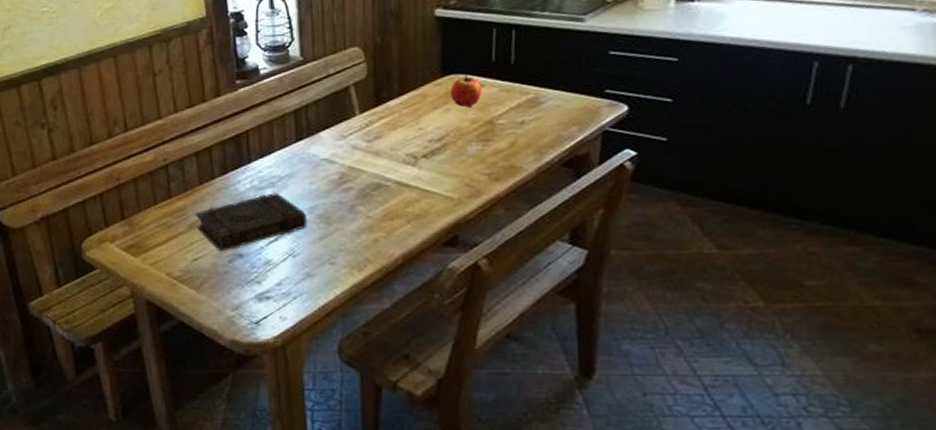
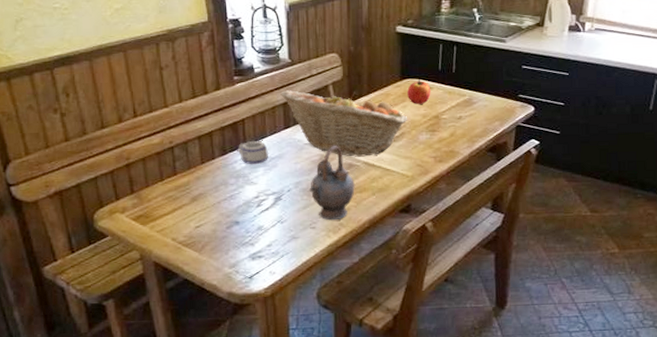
book: present [195,192,308,252] -> none [197,171,293,220]
mug: none [241,157,277,186] -> present [238,141,268,165]
fruit basket: none [291,94,452,175] -> present [280,90,408,157]
teapot: none [328,161,385,255] -> present [310,146,355,221]

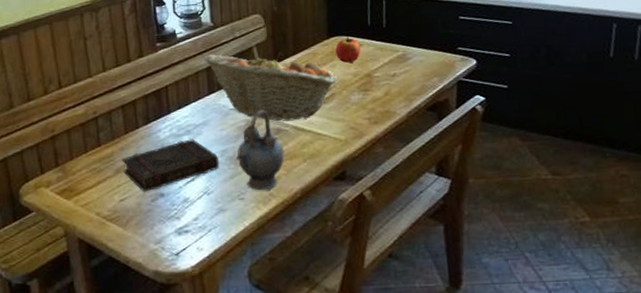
book: none [197,171,293,220] -> present [121,139,220,192]
mug: present [238,141,268,165] -> none [162,108,193,134]

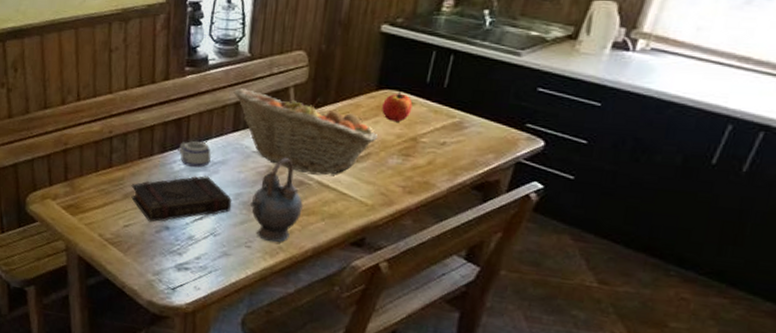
mug: none [162,108,193,134] -> present [179,141,211,168]

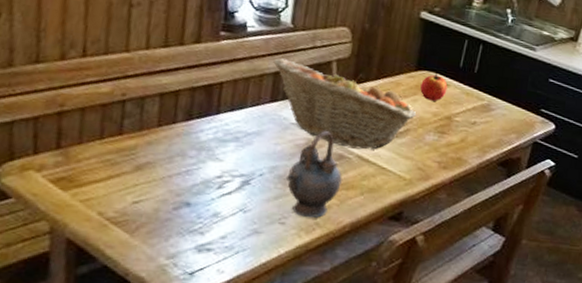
book: present [131,176,232,222] -> none [144,147,266,198]
mug: present [179,141,211,168] -> none [207,109,245,139]

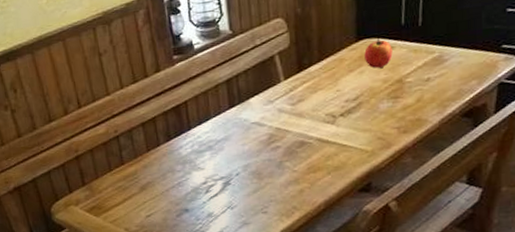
fruit basket: present [273,58,417,150] -> none [223,60,366,134]
teapot: present [287,131,342,218] -> none [259,123,308,204]

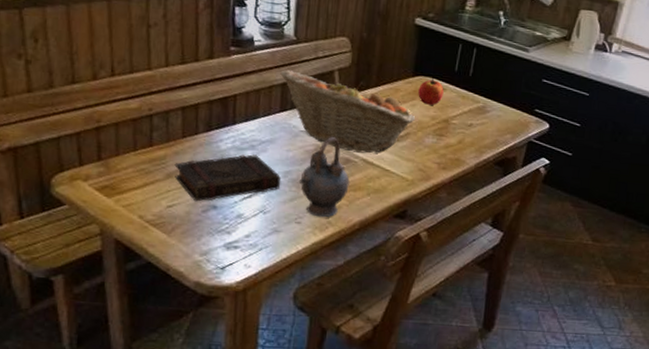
book: none [145,154,242,208] -> present [174,154,281,202]
fruit basket: none [223,60,366,134] -> present [280,70,416,153]
teapot: none [259,123,308,204] -> present [300,137,350,218]

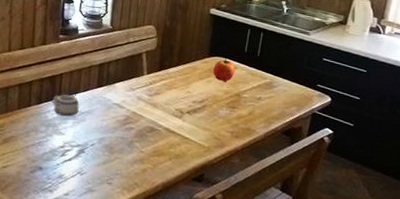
book: present [174,154,281,202] -> none [10,123,96,164]
mug: none [225,120,259,147] -> present [52,94,79,117]
fruit basket: present [280,70,416,153] -> none [98,53,211,123]
teapot: present [300,137,350,218] -> none [112,109,154,180]

